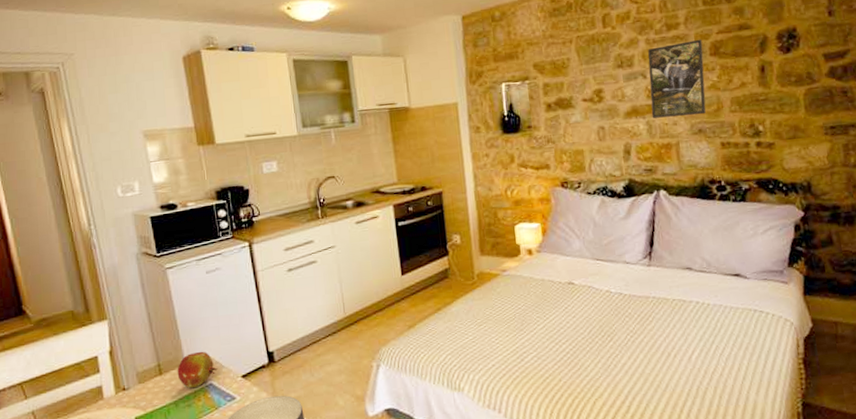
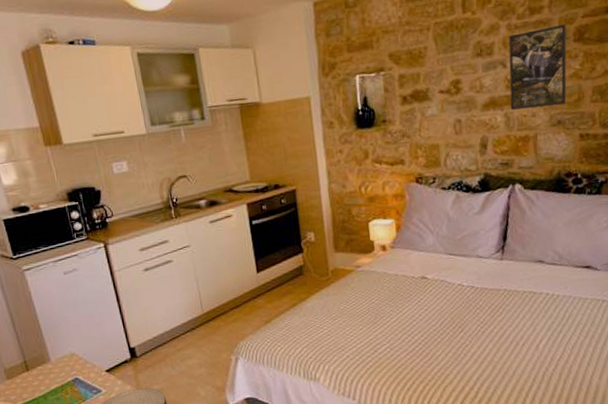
fruit: present [177,351,218,388] -> none [43,348,82,382]

